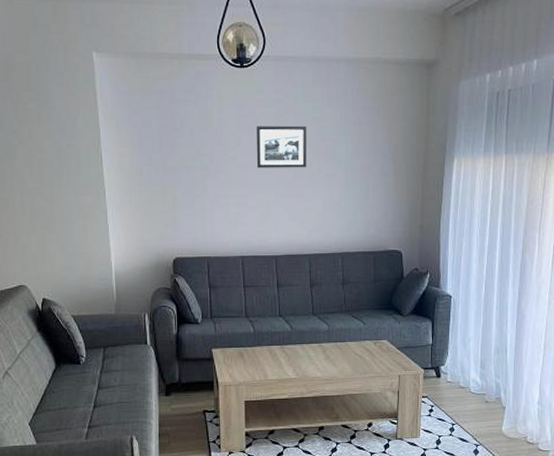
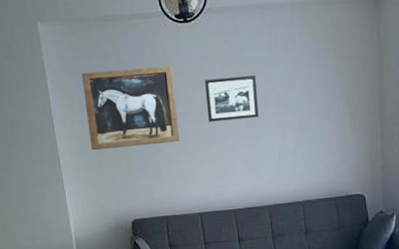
wall art: none [134,108,227,185] -> present [82,65,180,150]

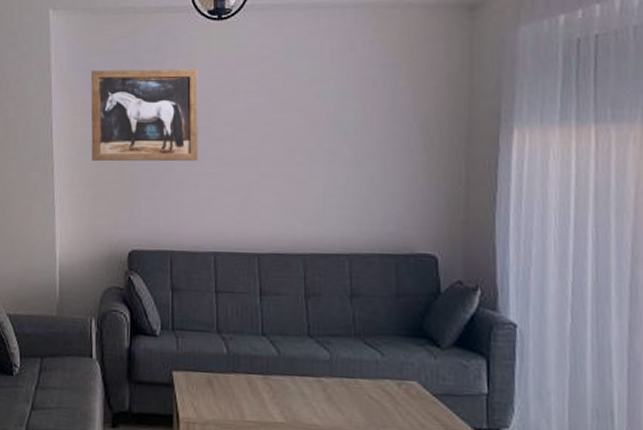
picture frame: present [205,75,259,123] -> none [237,88,301,141]

